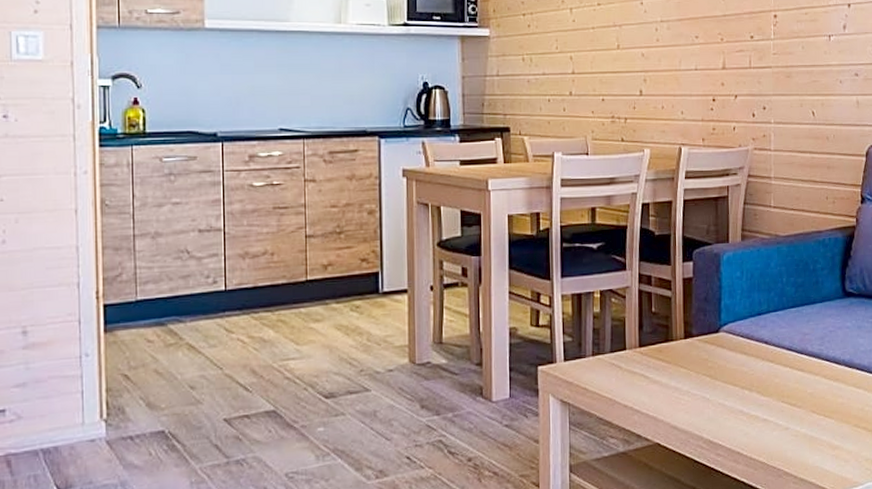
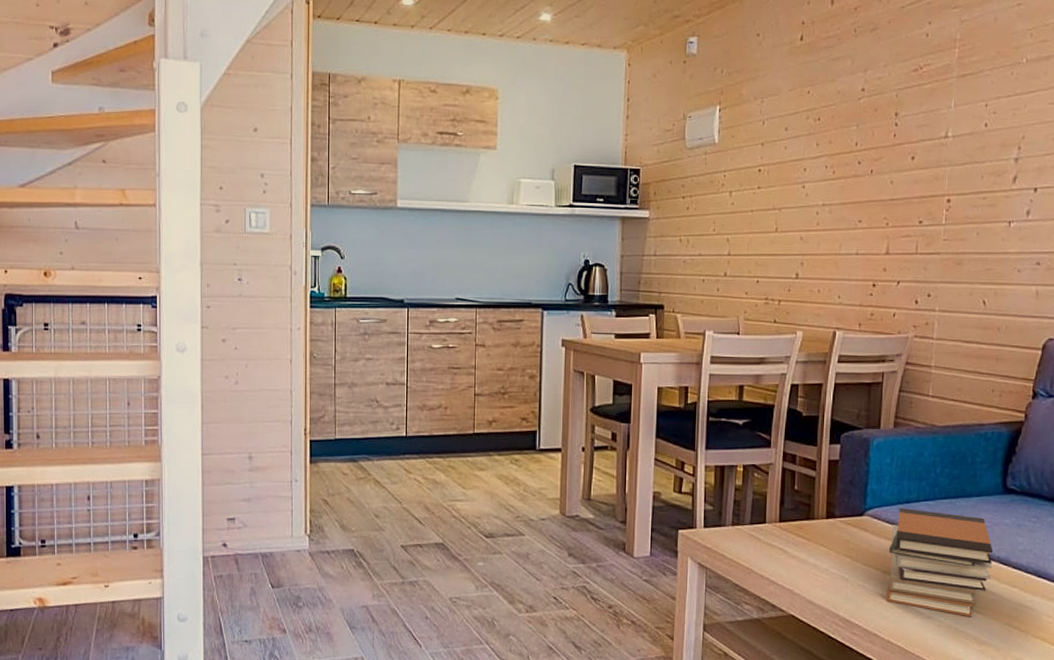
book stack: none [745,320,839,424] -> present [886,507,993,618]

